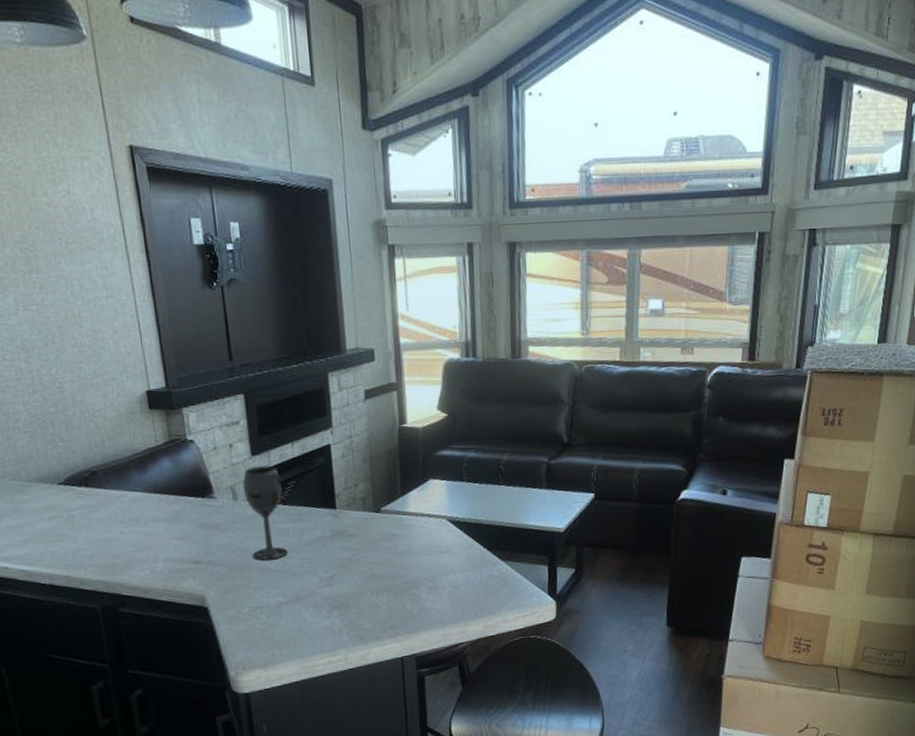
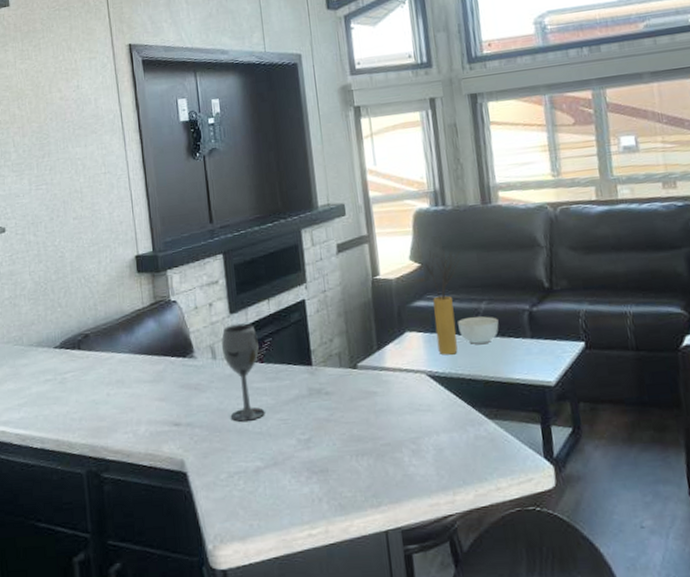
vase: none [453,400,487,502] -> present [425,249,460,356]
bowl: none [479,466,518,494] -> present [457,316,499,345]

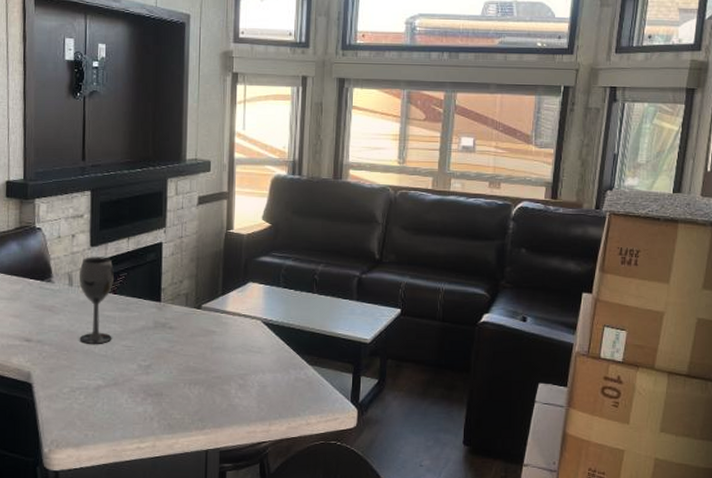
vase: present [425,249,460,356] -> none [275,213,307,307]
bowl: present [457,316,499,345] -> none [295,276,331,301]

